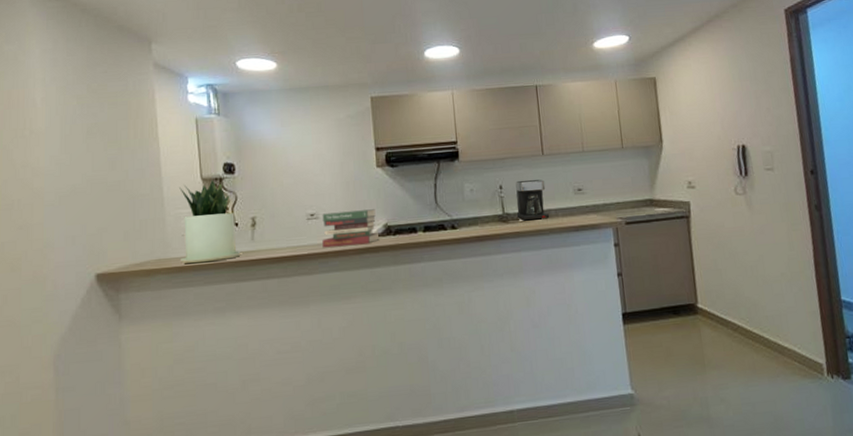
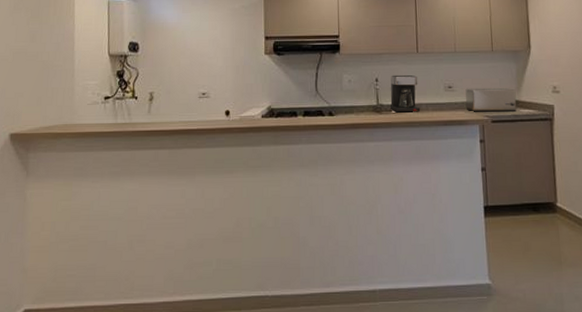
planter: present [179,180,242,264] -> none [83,57,139,131]
books: present [322,209,380,248] -> none [211,92,263,125]
toaster: none [596,186,652,215] -> present [465,88,517,113]

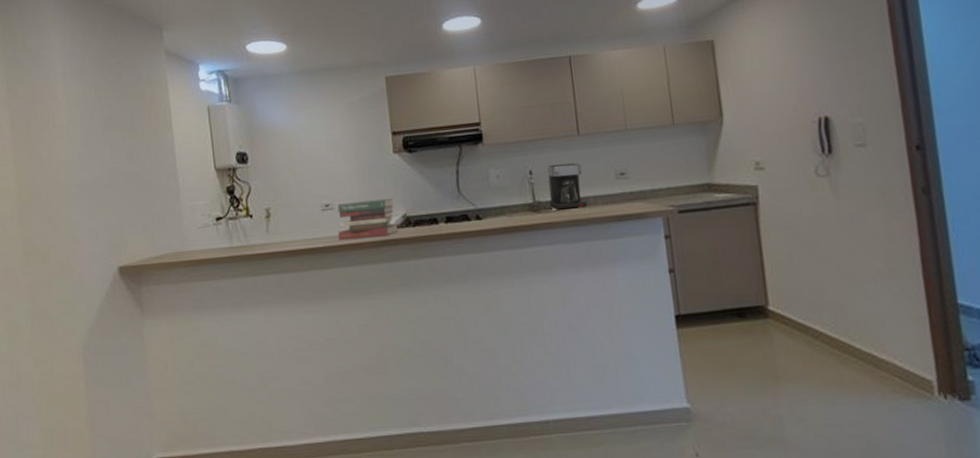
books: none [211,92,263,125] -> present [337,198,399,241]
toaster: present [465,88,517,113] -> none [642,169,710,202]

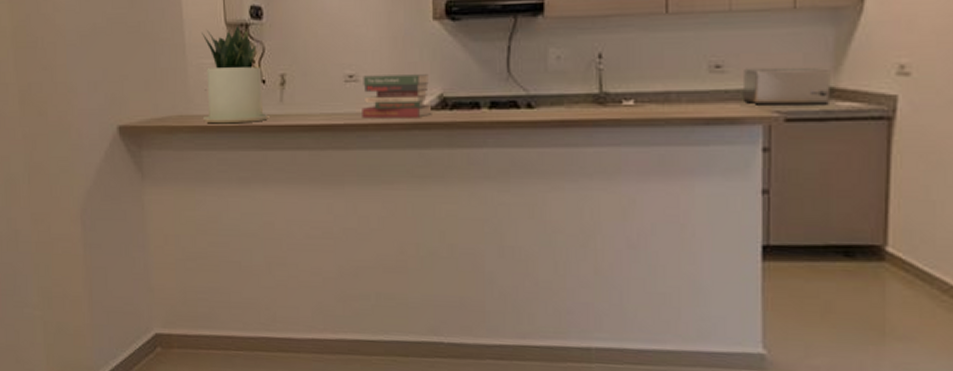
planter: none [194,170,258,258] -> present [202,26,270,124]
coffee maker: present [547,163,588,210] -> none [621,48,668,105]
toaster: none [642,169,710,202] -> present [742,67,831,107]

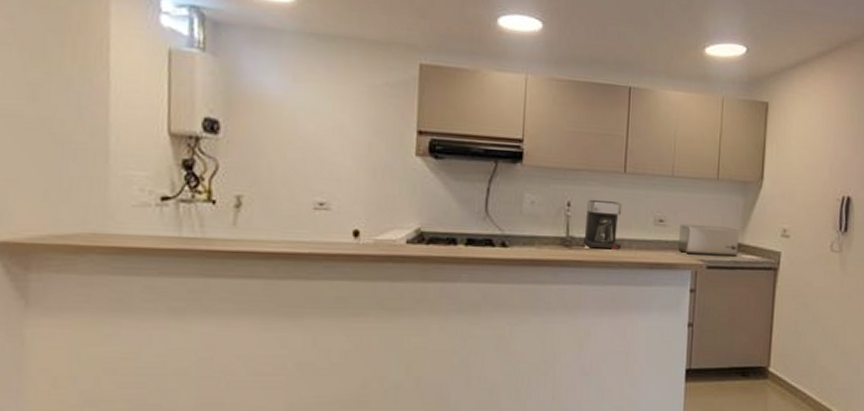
planter: present [202,26,270,124] -> none [125,138,218,247]
books: present [362,74,432,119] -> none [330,204,408,251]
coffee maker: none [621,48,668,105] -> present [584,200,622,250]

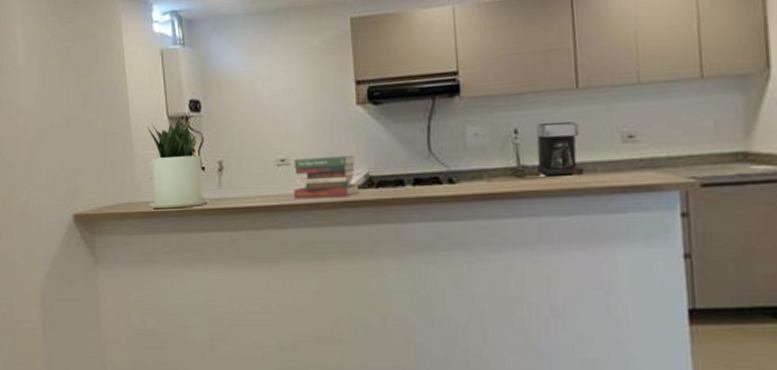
planter: none [125,138,218,247] -> present [147,119,209,210]
books: none [330,204,408,251] -> present [294,155,360,199]
toaster: present [677,223,740,258] -> none [656,133,746,172]

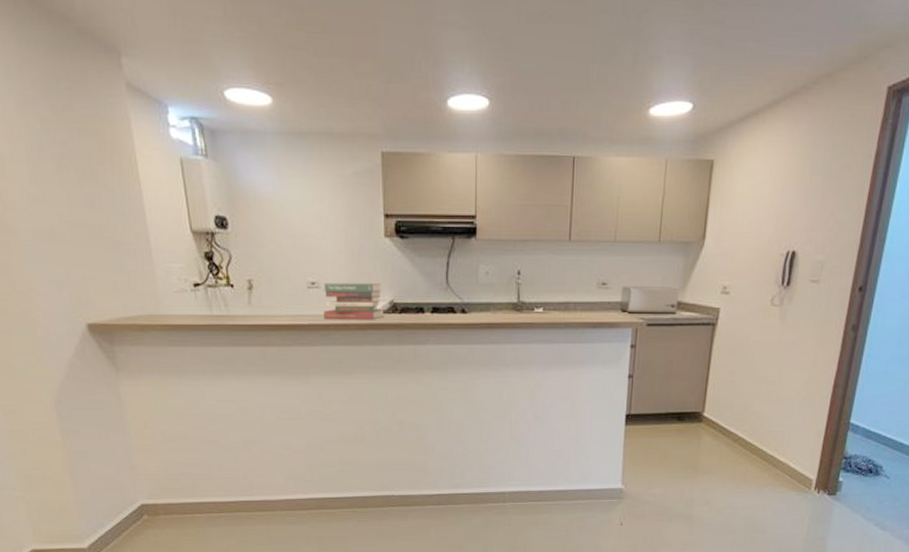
planter: present [147,119,209,210] -> none [167,234,239,323]
coffee maker: present [537,122,585,177] -> none [533,268,568,312]
toaster: none [656,133,746,172] -> present [619,285,680,315]

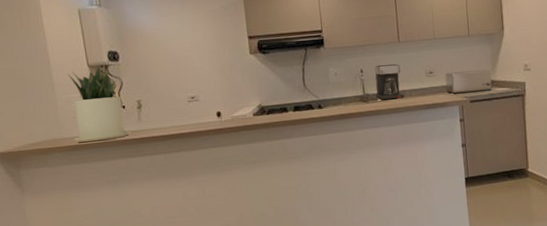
planter: none [167,234,239,323] -> present [68,67,131,143]
books: present [323,283,385,320] -> none [202,92,255,127]
coffee maker: none [533,268,568,312] -> present [375,64,405,101]

